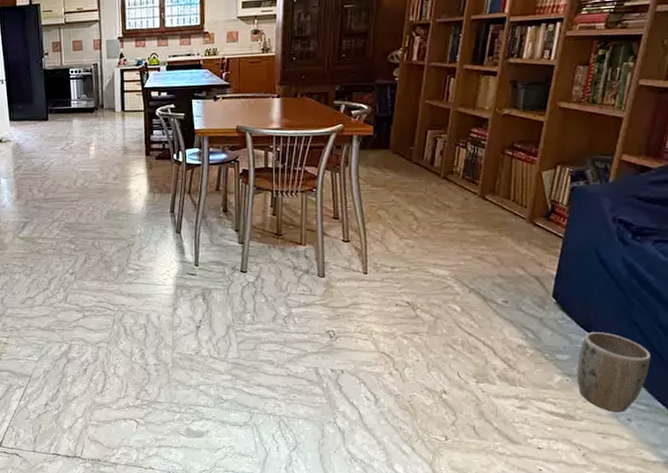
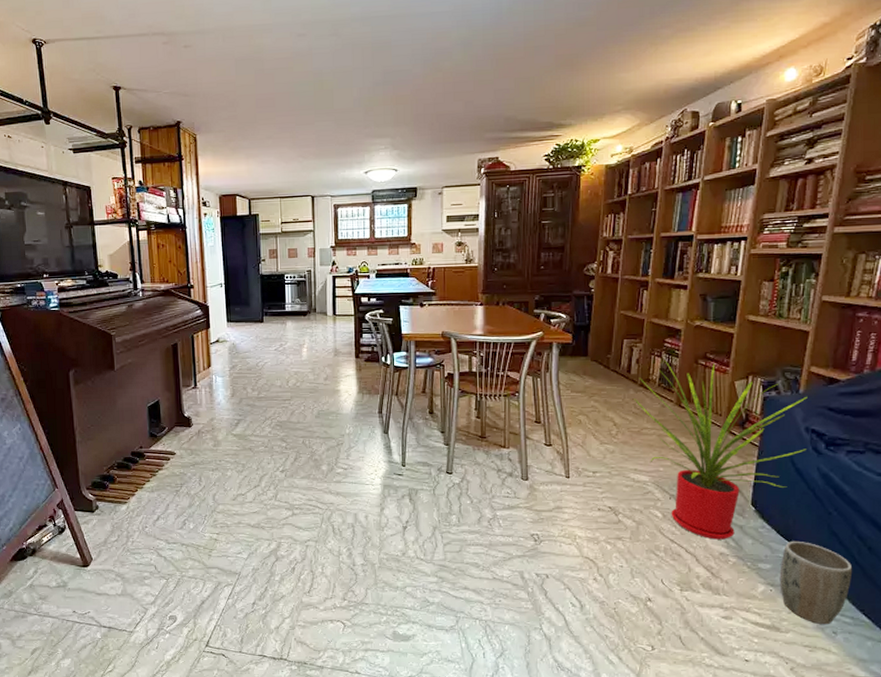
house plant: none [437,152,617,332] -> present [635,361,808,540]

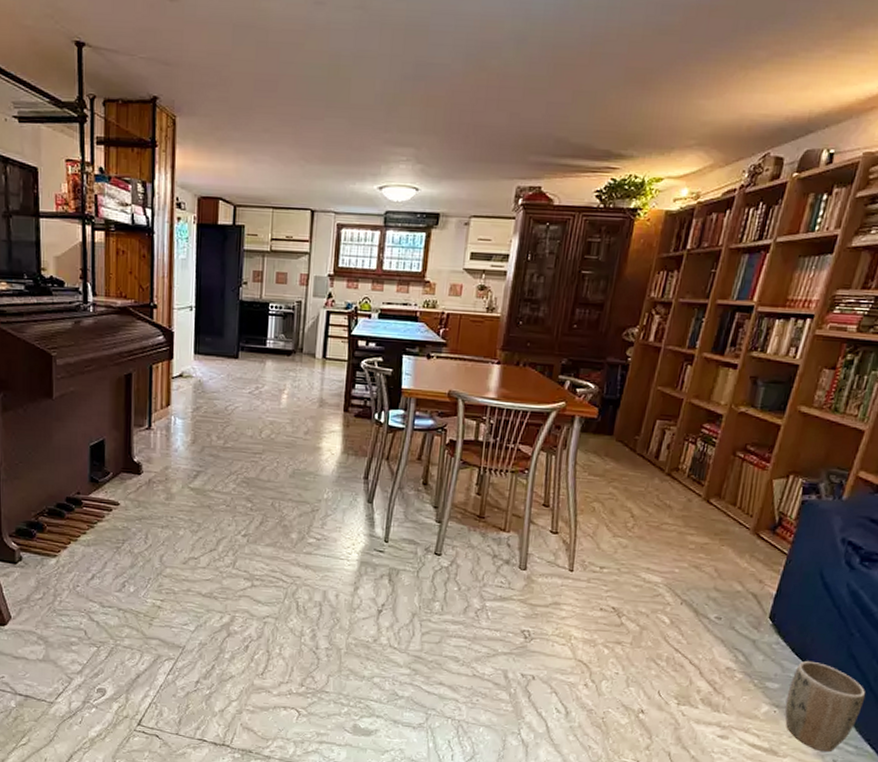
house plant: present [635,361,808,540] -> none [659,449,850,653]

